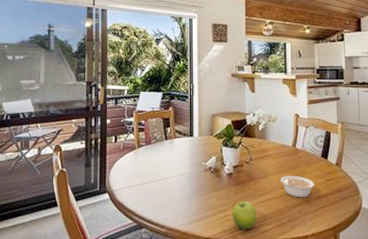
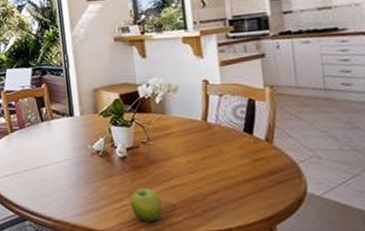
legume: present [280,175,315,198] -> none [188,156,237,183]

